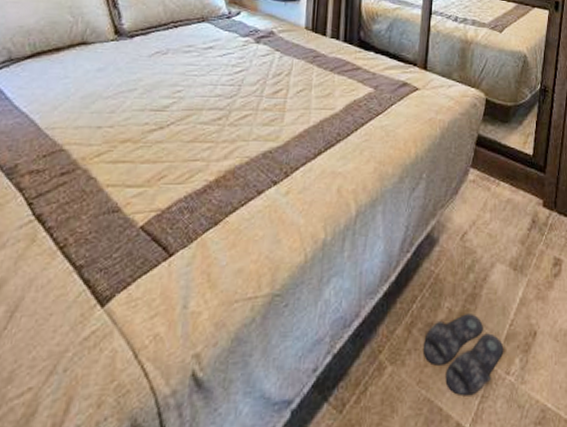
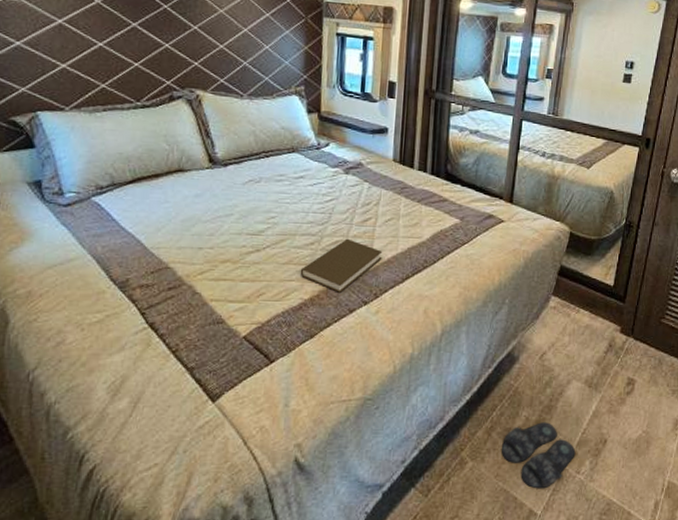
book: none [205,112,294,172] -> present [300,238,383,292]

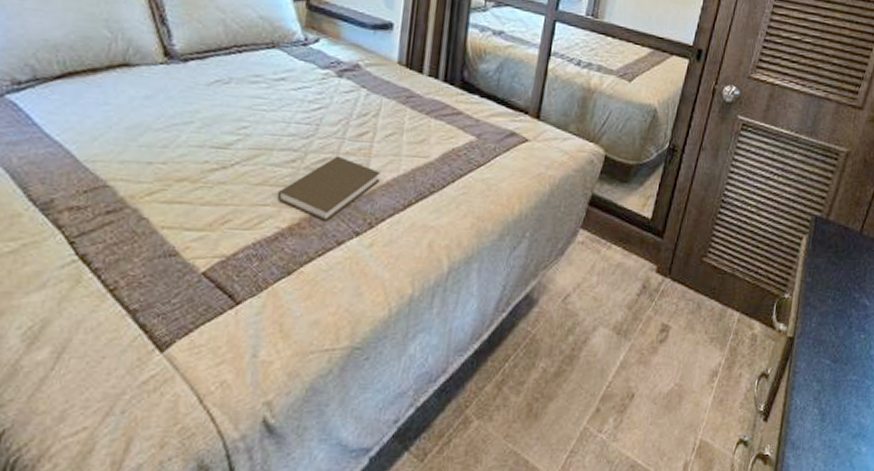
slippers: present [502,422,576,489] -> none [513,374,599,451]

